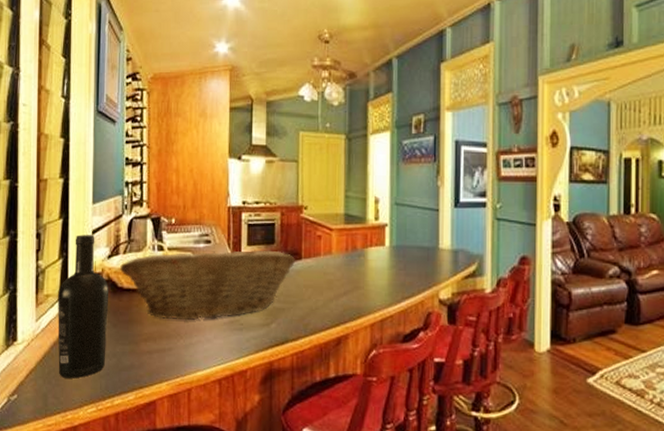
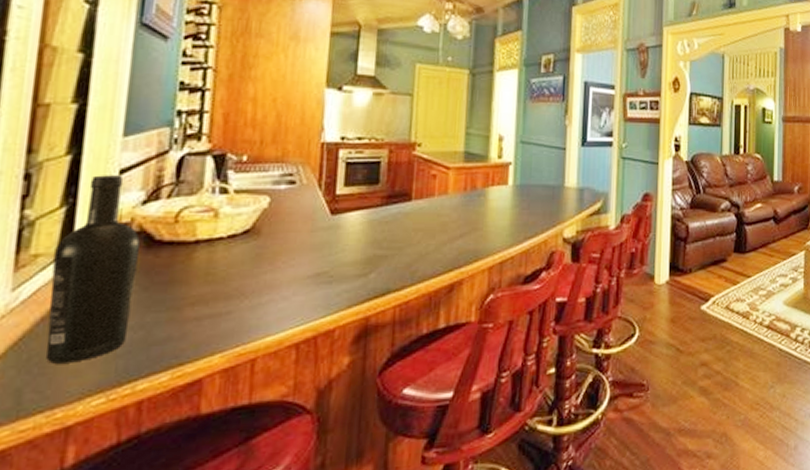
fruit basket: present [120,249,295,320] -> none [160,191,403,277]

